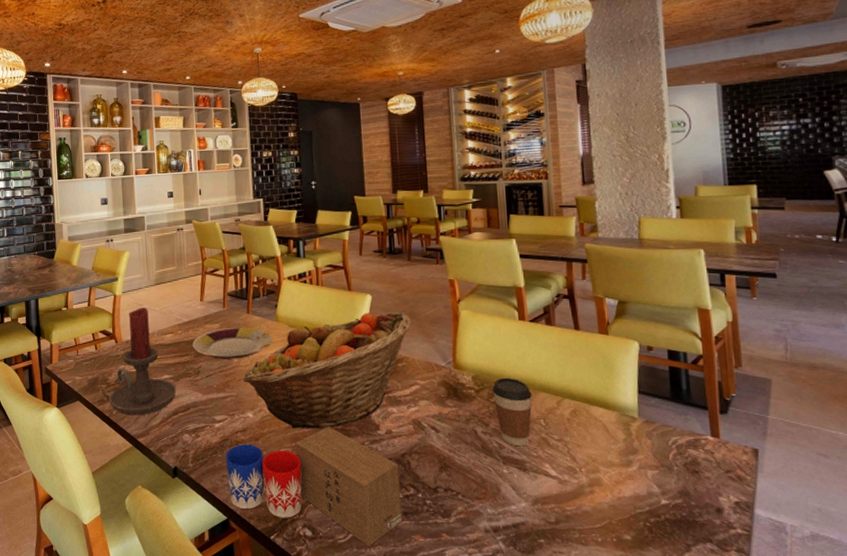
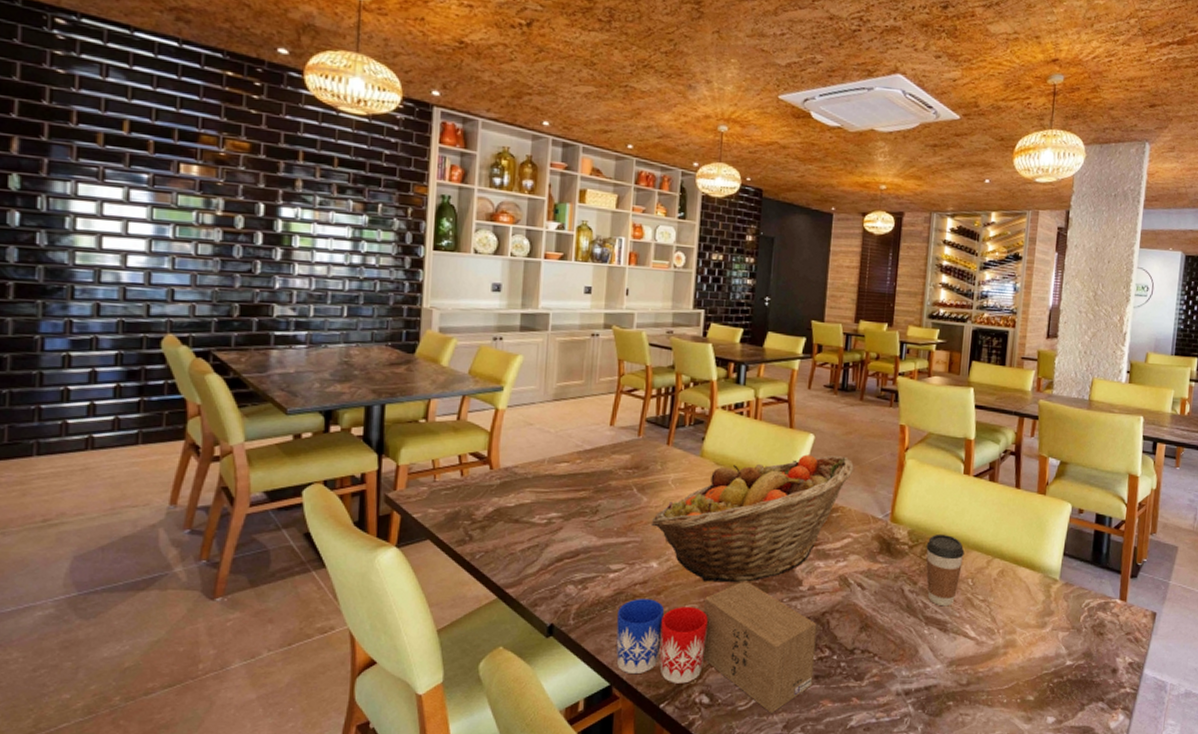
candle holder: present [109,308,177,415] -> none [472,427,565,561]
plate: present [192,327,273,359] -> none [593,460,694,498]

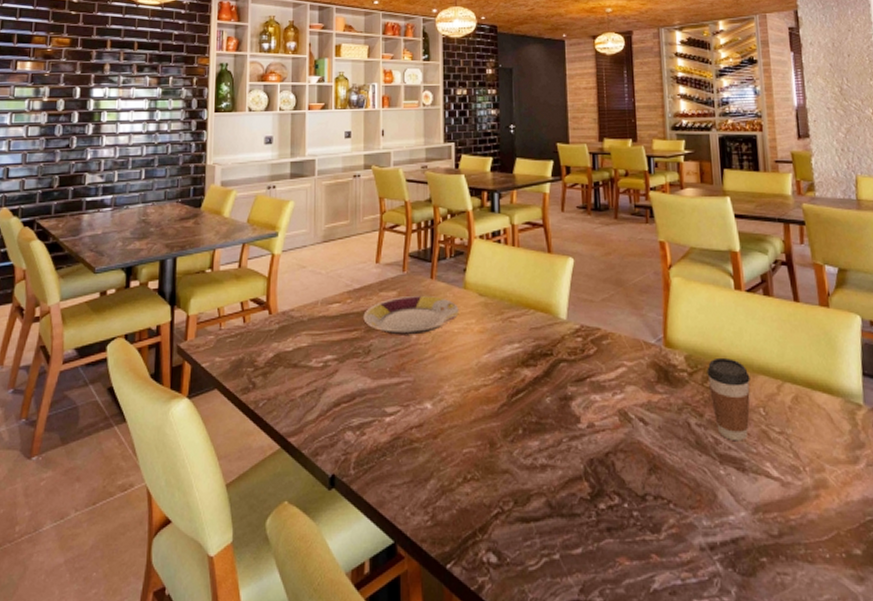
plate: none [593,460,694,498] -> present [363,295,459,335]
drinking glass: present [616,581,817,713] -> none [397,420,605,574]
fruit basket: present [651,454,854,583] -> none [421,279,618,423]

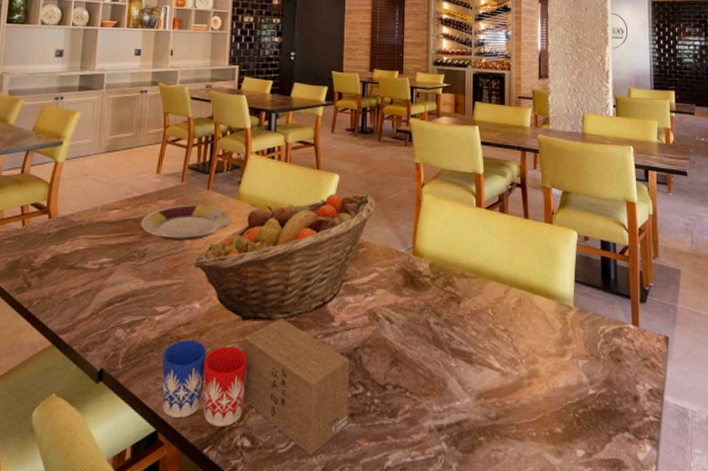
drinking glass: none [397,420,605,574] -> present [161,318,350,455]
fruit basket: none [421,279,618,423] -> present [193,194,376,321]
coffee cup: present [707,357,750,442] -> none [447,265,483,338]

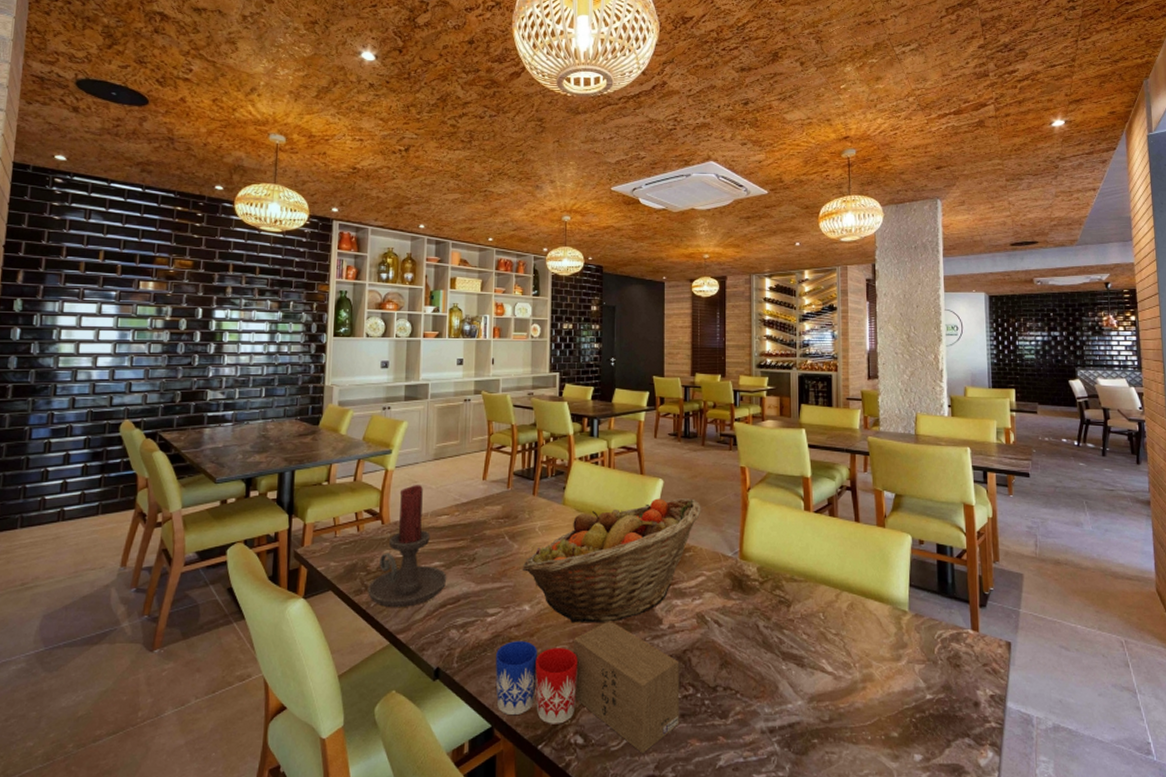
candle holder: none [30,178,116,307] -> present [368,485,447,608]
plate: present [141,204,232,241] -> none [469,509,558,545]

